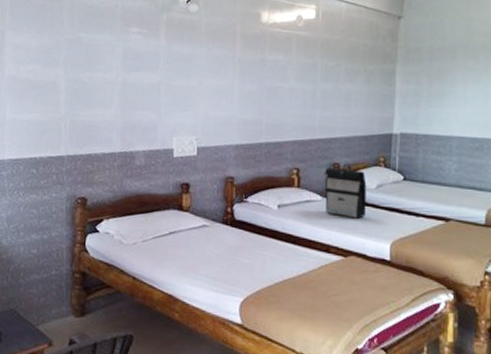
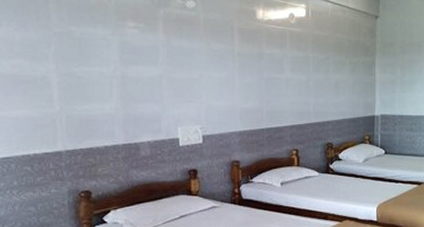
backpack: present [324,163,367,219] -> none [320,142,356,189]

